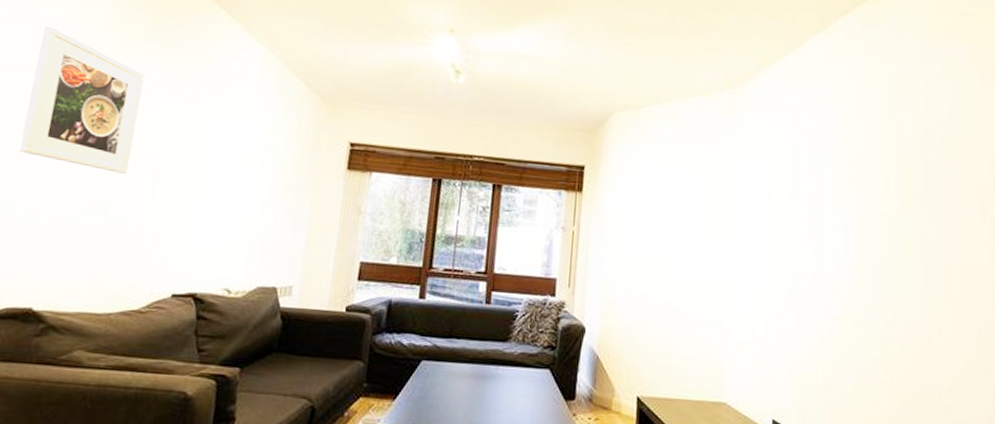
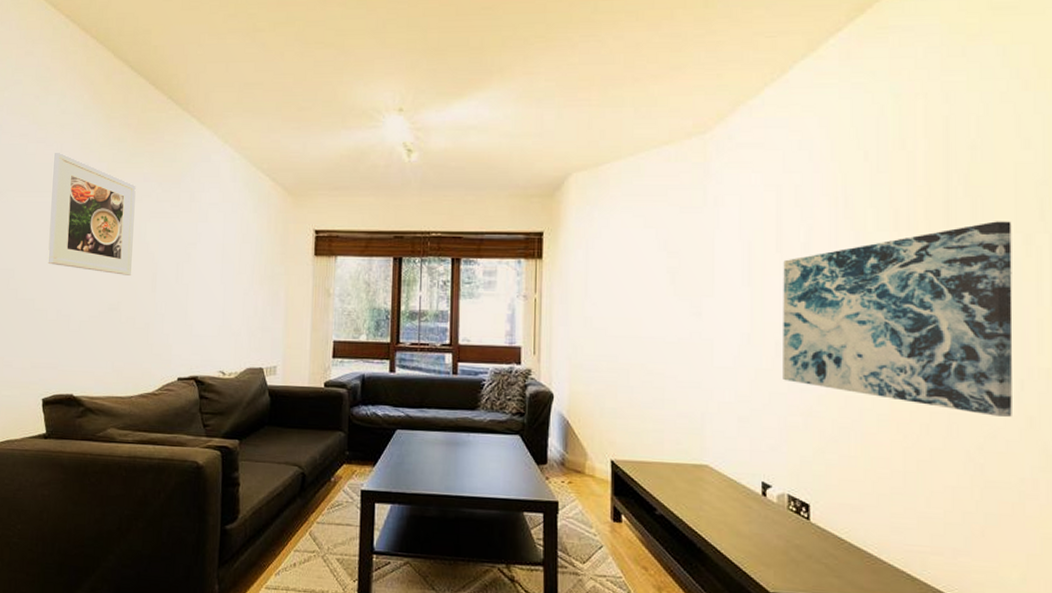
wall art: none [793,191,974,362] -> present [783,221,1013,417]

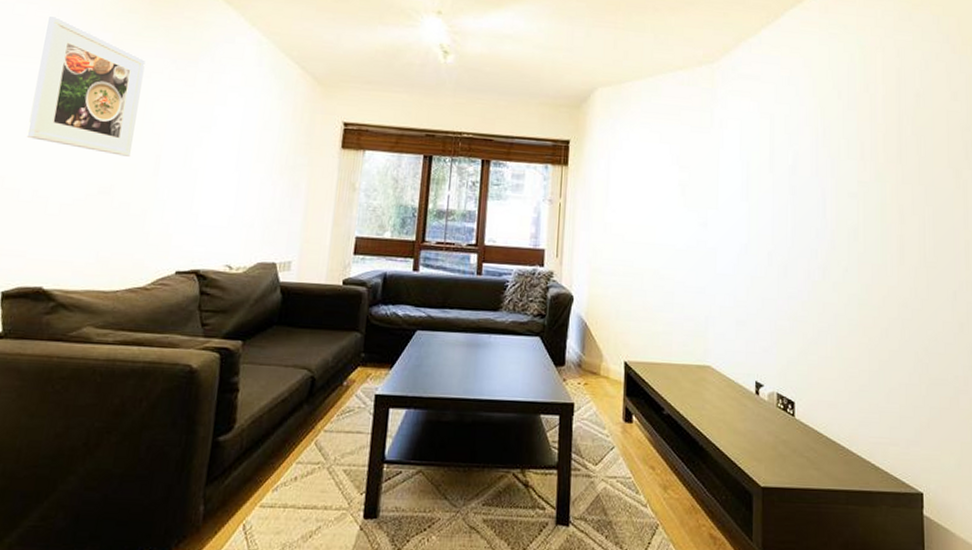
wall art: present [783,221,1013,417] -> none [774,157,949,323]

